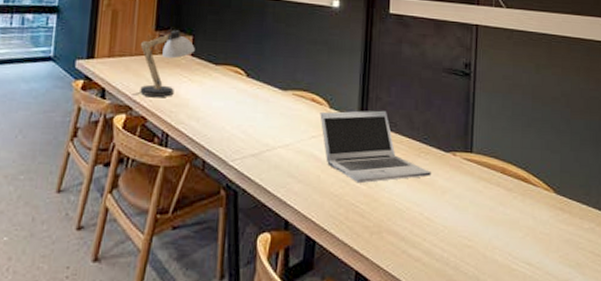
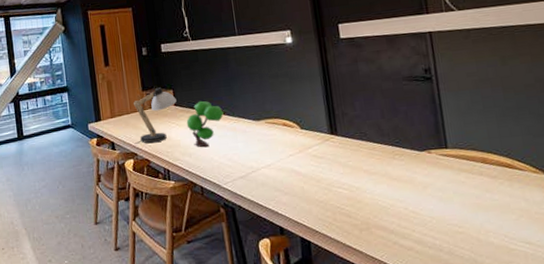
plant: none [201,55,249,113] -> present [186,100,225,148]
laptop: present [320,110,431,184] -> none [293,123,409,189]

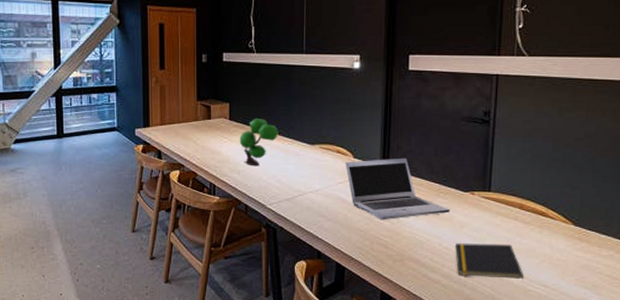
desk lamp: present [134,86,177,144] -> none [182,97,232,155]
laptop: none [293,123,409,189] -> present [345,158,450,221]
notepad: none [422,201,504,240] -> present [455,242,525,279]

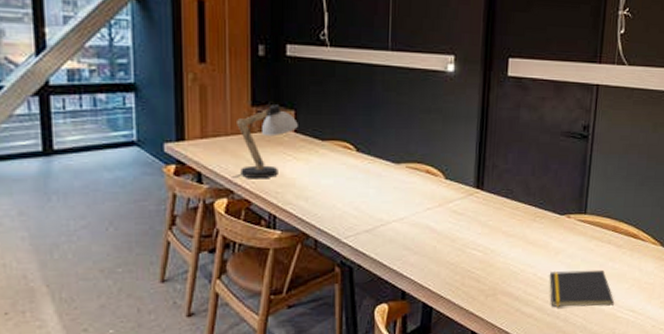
desk lamp: none [182,97,232,155] -> present [231,101,298,178]
plant: present [239,118,280,166] -> none [307,130,359,191]
laptop: present [345,158,450,221] -> none [435,178,546,251]

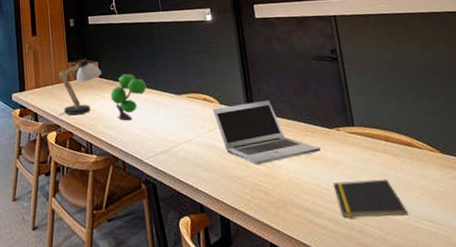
plant: none [307,130,359,191] -> present [110,73,148,121]
laptop: none [435,178,546,251] -> present [212,100,321,166]

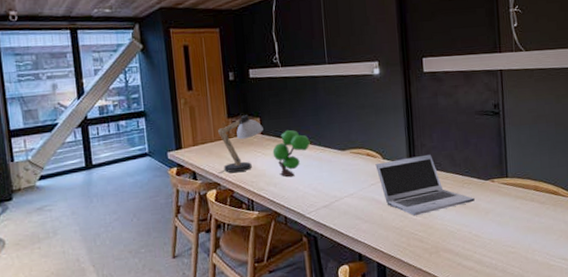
notepad: present [333,179,409,218] -> none [483,224,547,260]

